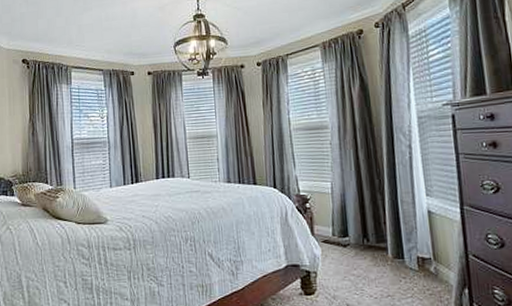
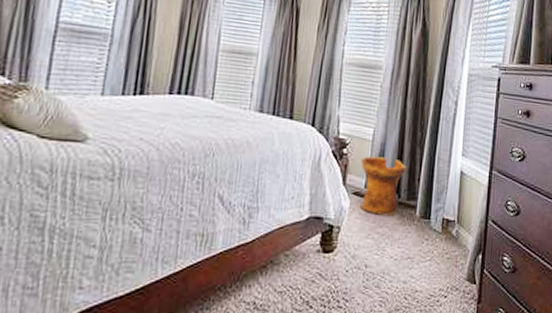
woven basket: none [324,206,371,260] -> present [359,156,406,217]

